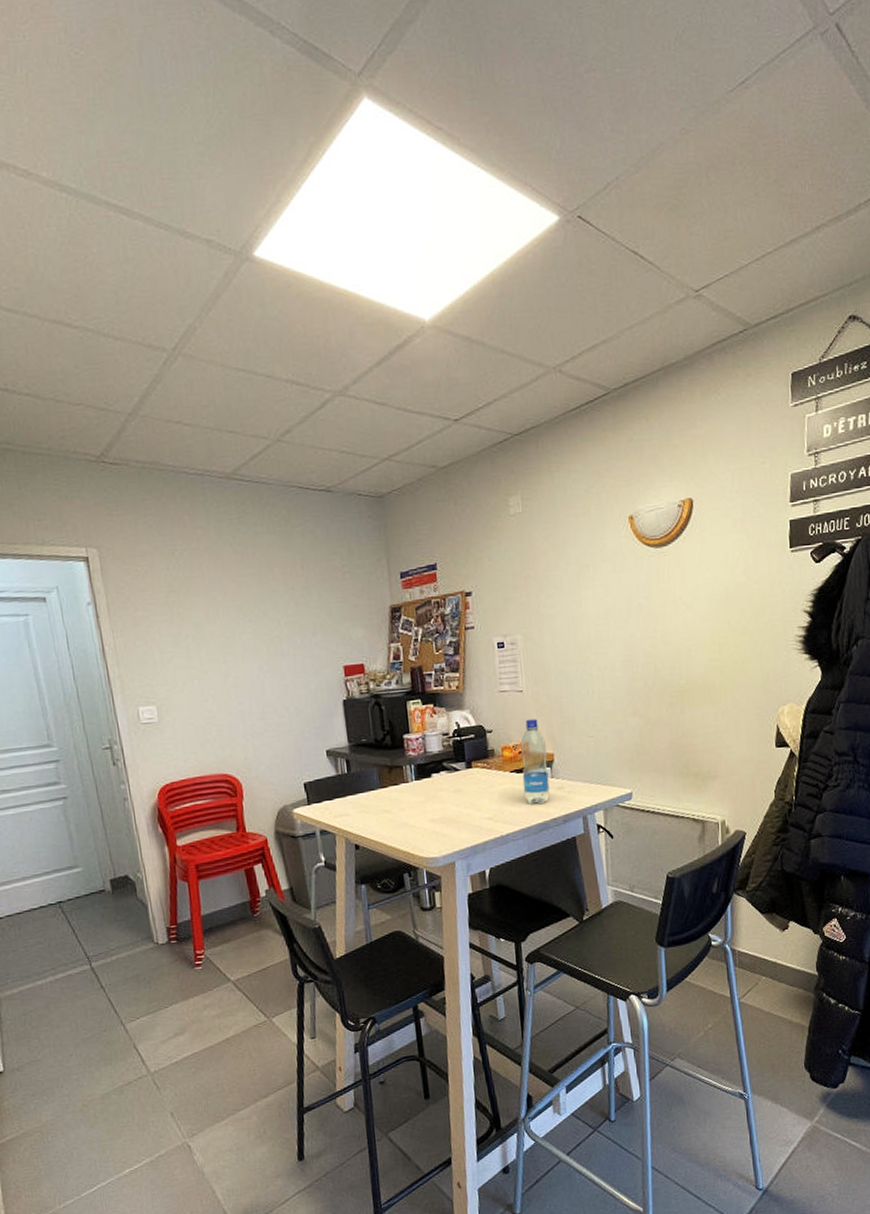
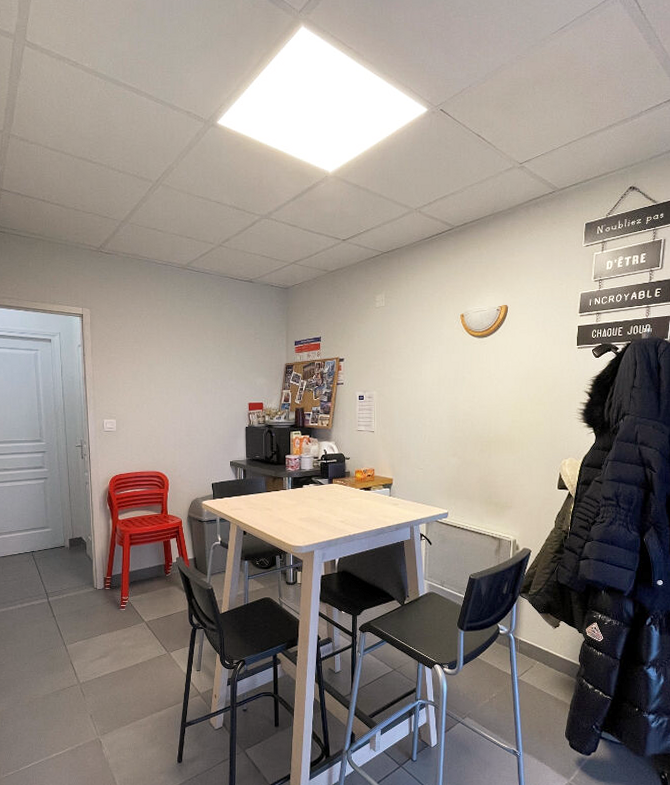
bottle: present [520,719,550,806] -> none [368,452,388,515]

